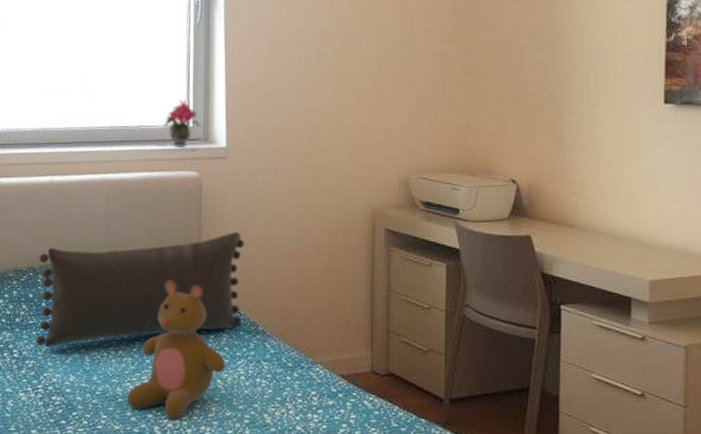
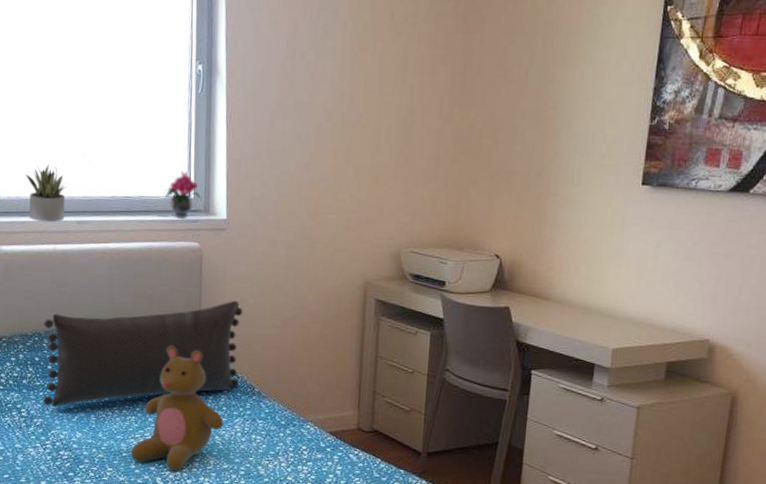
succulent plant: none [25,95,66,154] -> present [26,164,68,223]

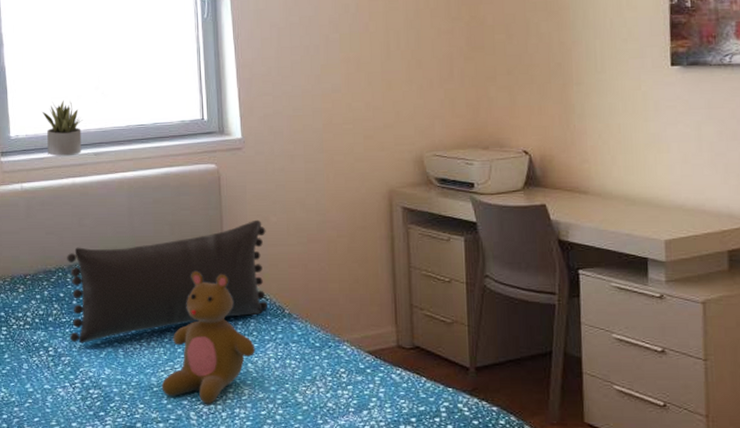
potted flower: present [164,171,202,219] -> none [178,94,215,142]

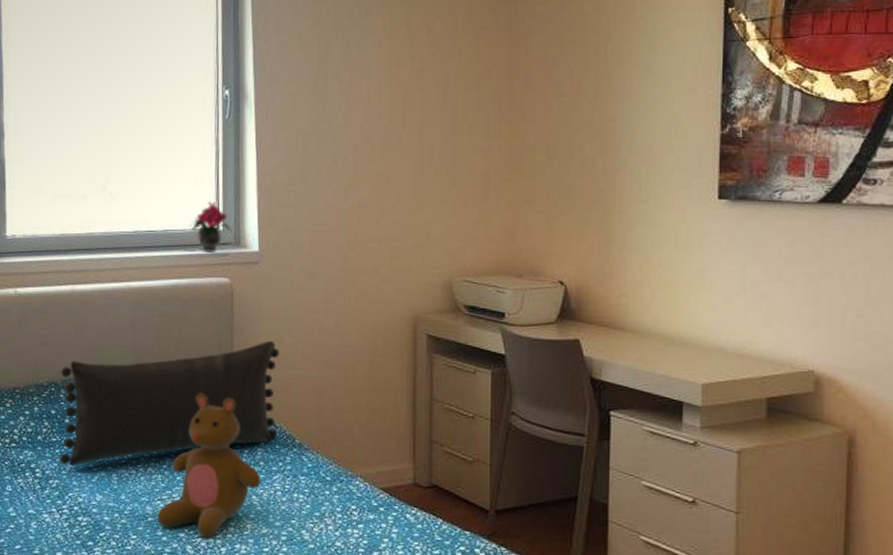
succulent plant: present [42,99,83,157] -> none [43,199,87,261]
potted flower: none [178,94,215,142] -> present [191,202,232,253]

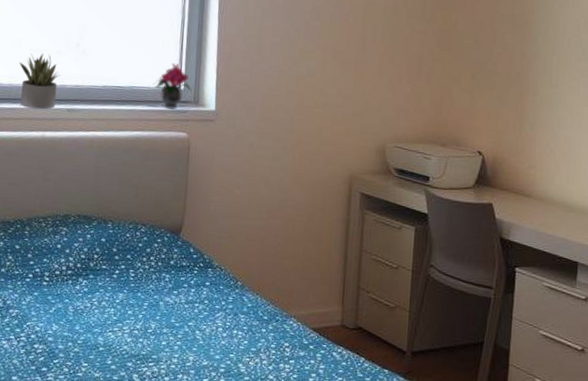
succulent plant: none [43,199,87,261] -> present [20,53,61,110]
pillow: present [60,340,280,466] -> none [21,191,229,298]
teddy bear: present [157,393,261,538] -> none [107,236,205,368]

